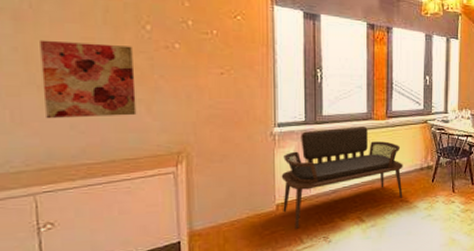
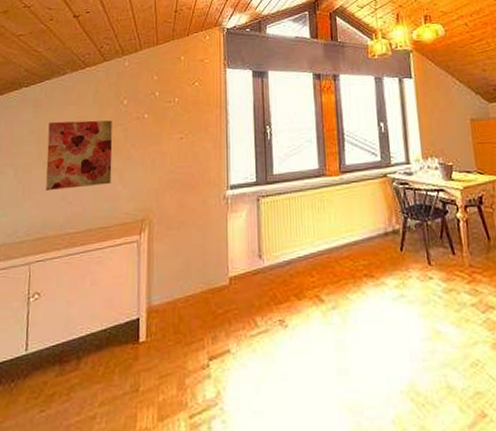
bench: present [281,127,403,229] -> none [234,185,367,308]

